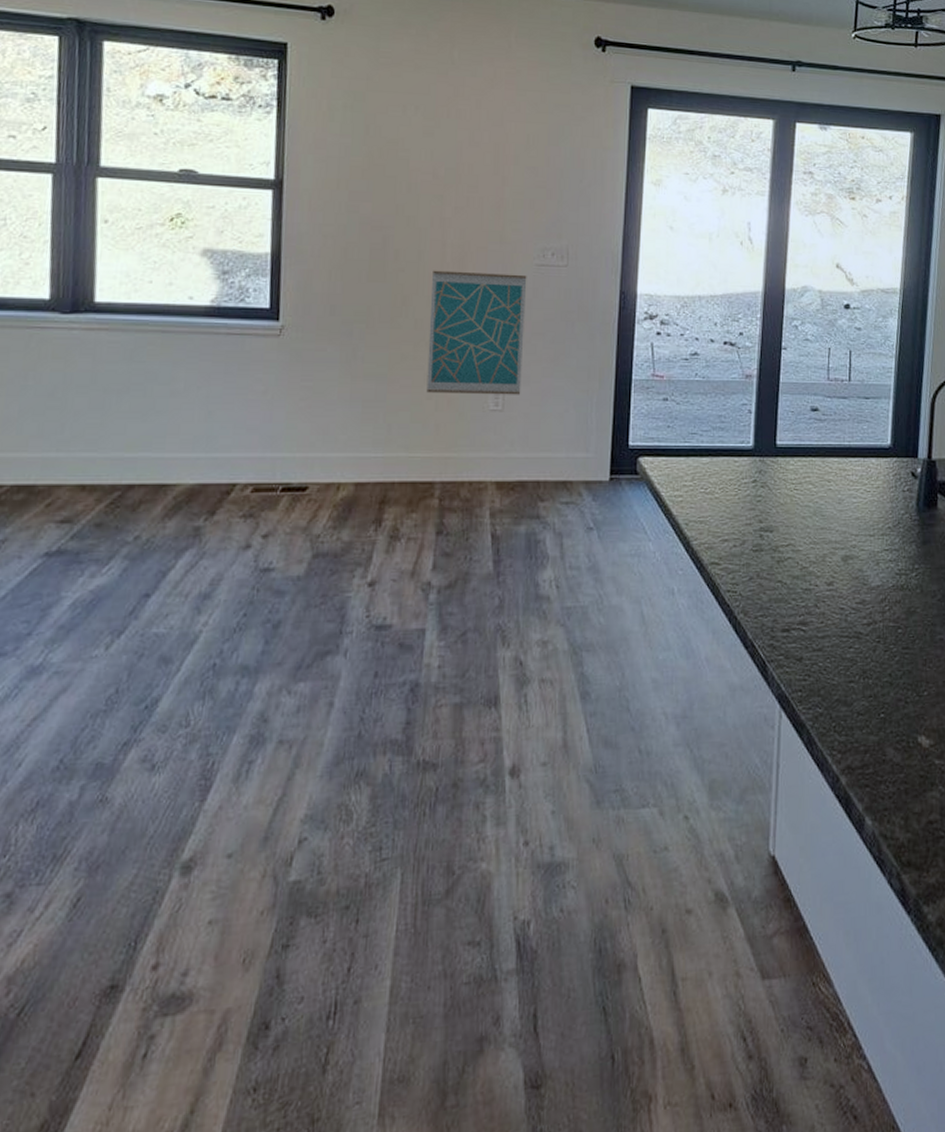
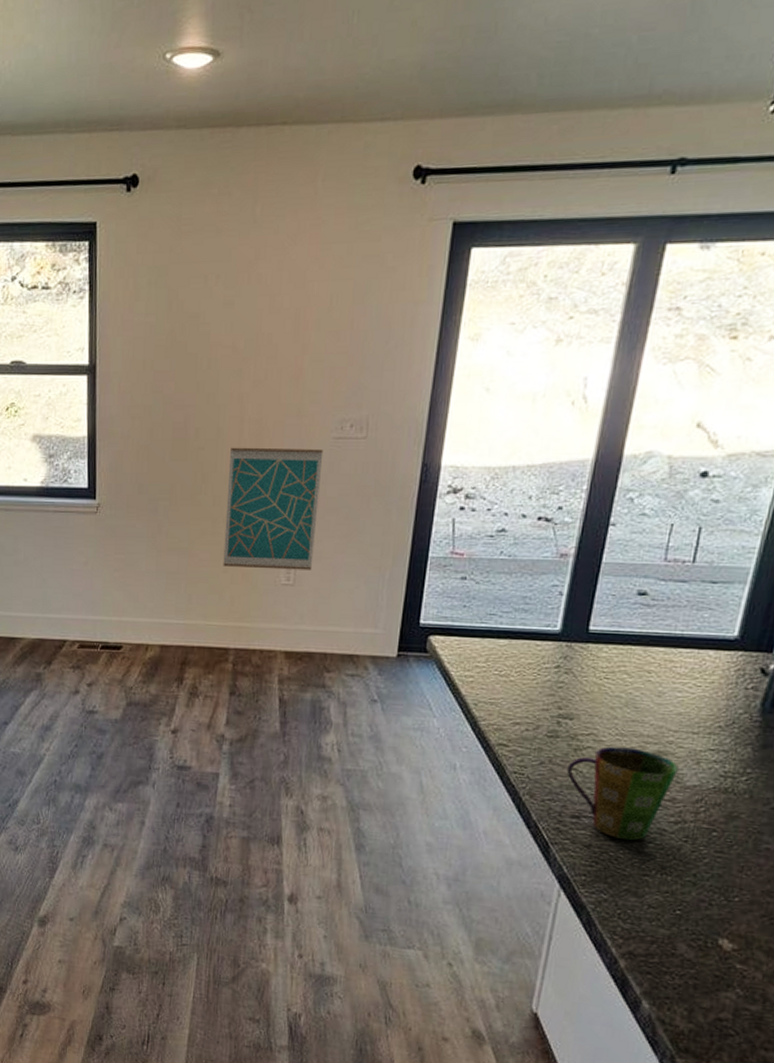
cup: none [773,555,863,649] -> present [566,746,678,841]

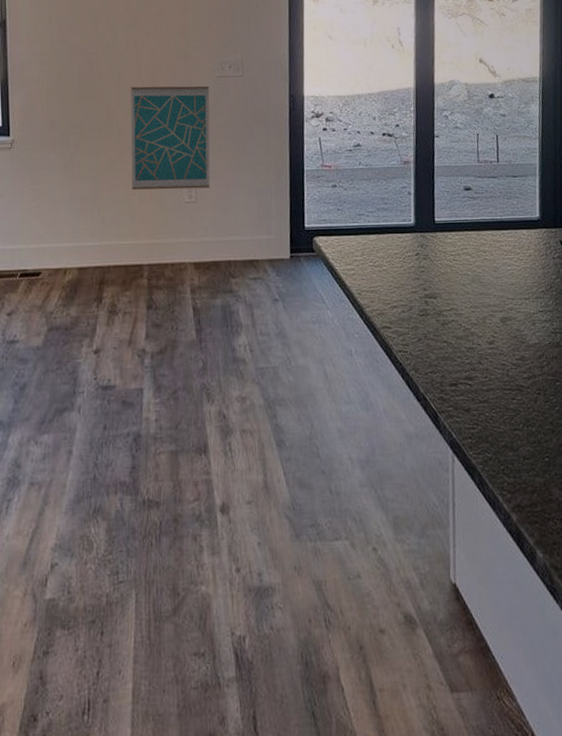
cup: present [566,746,678,841] -> none [439,317,521,400]

